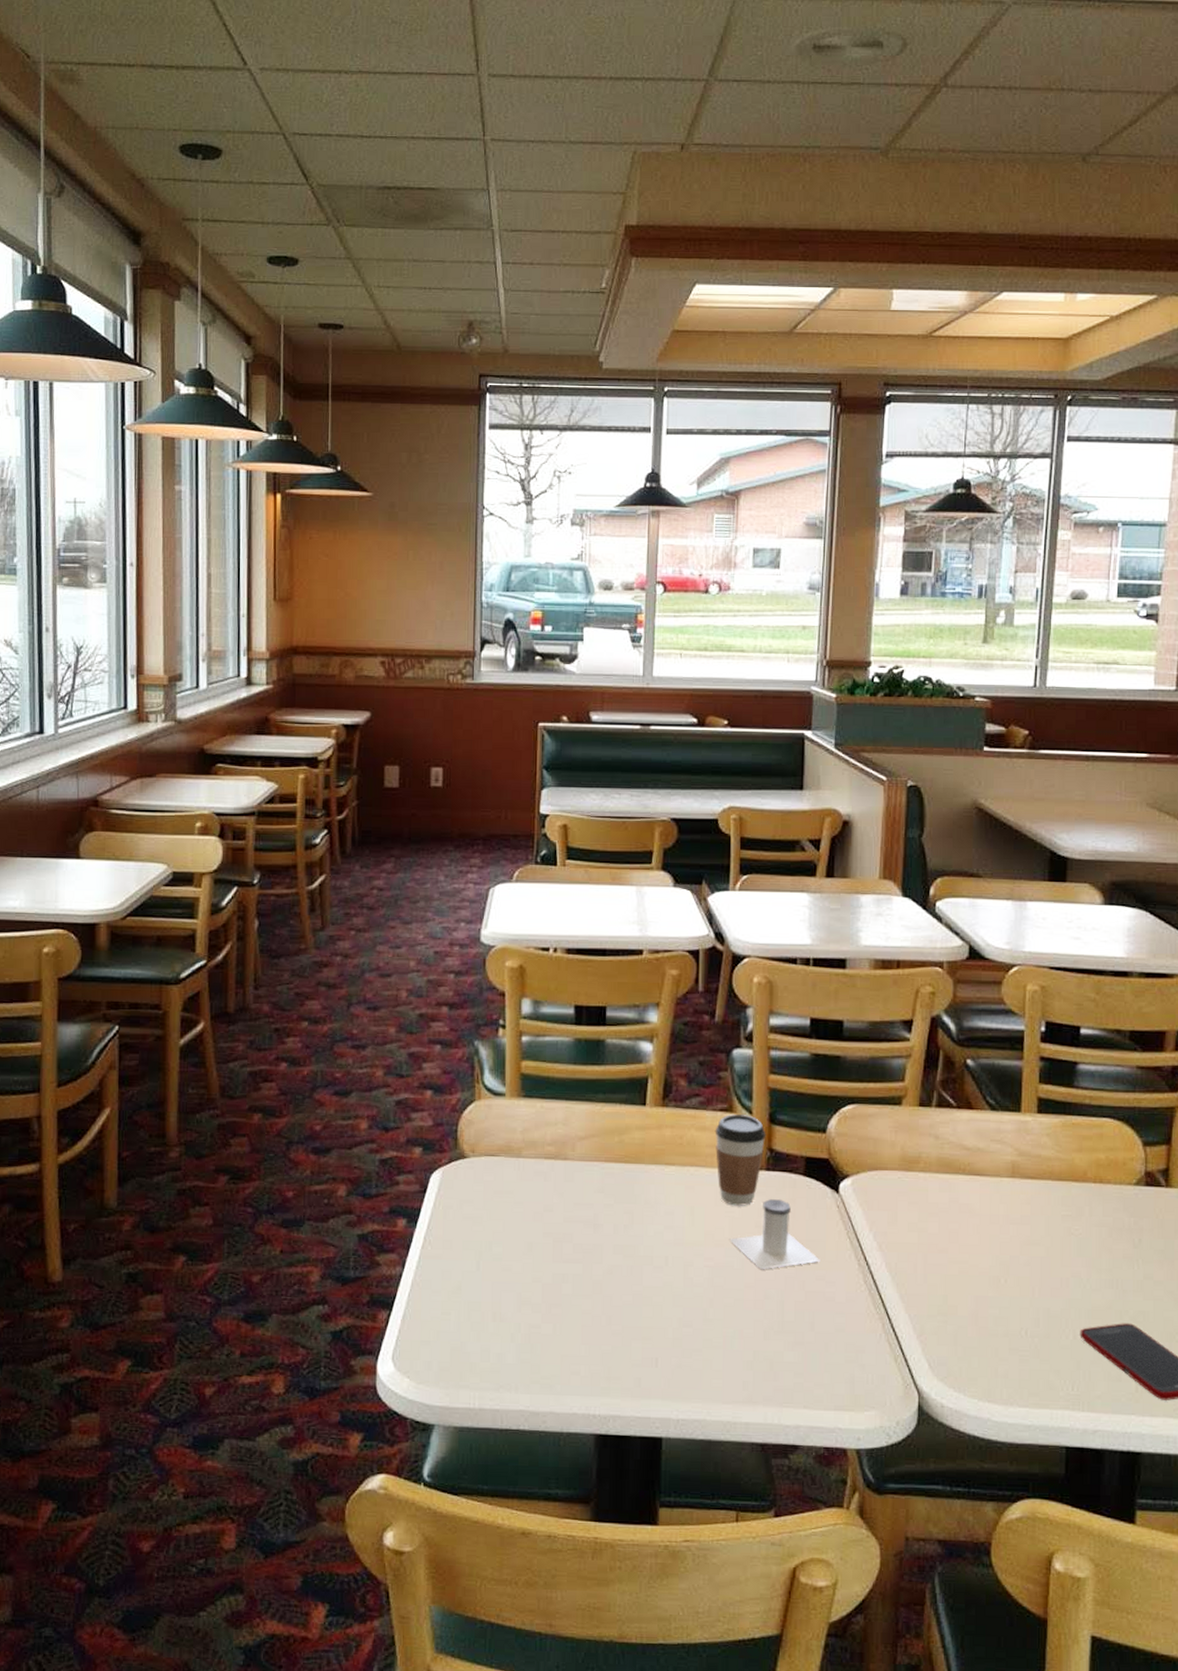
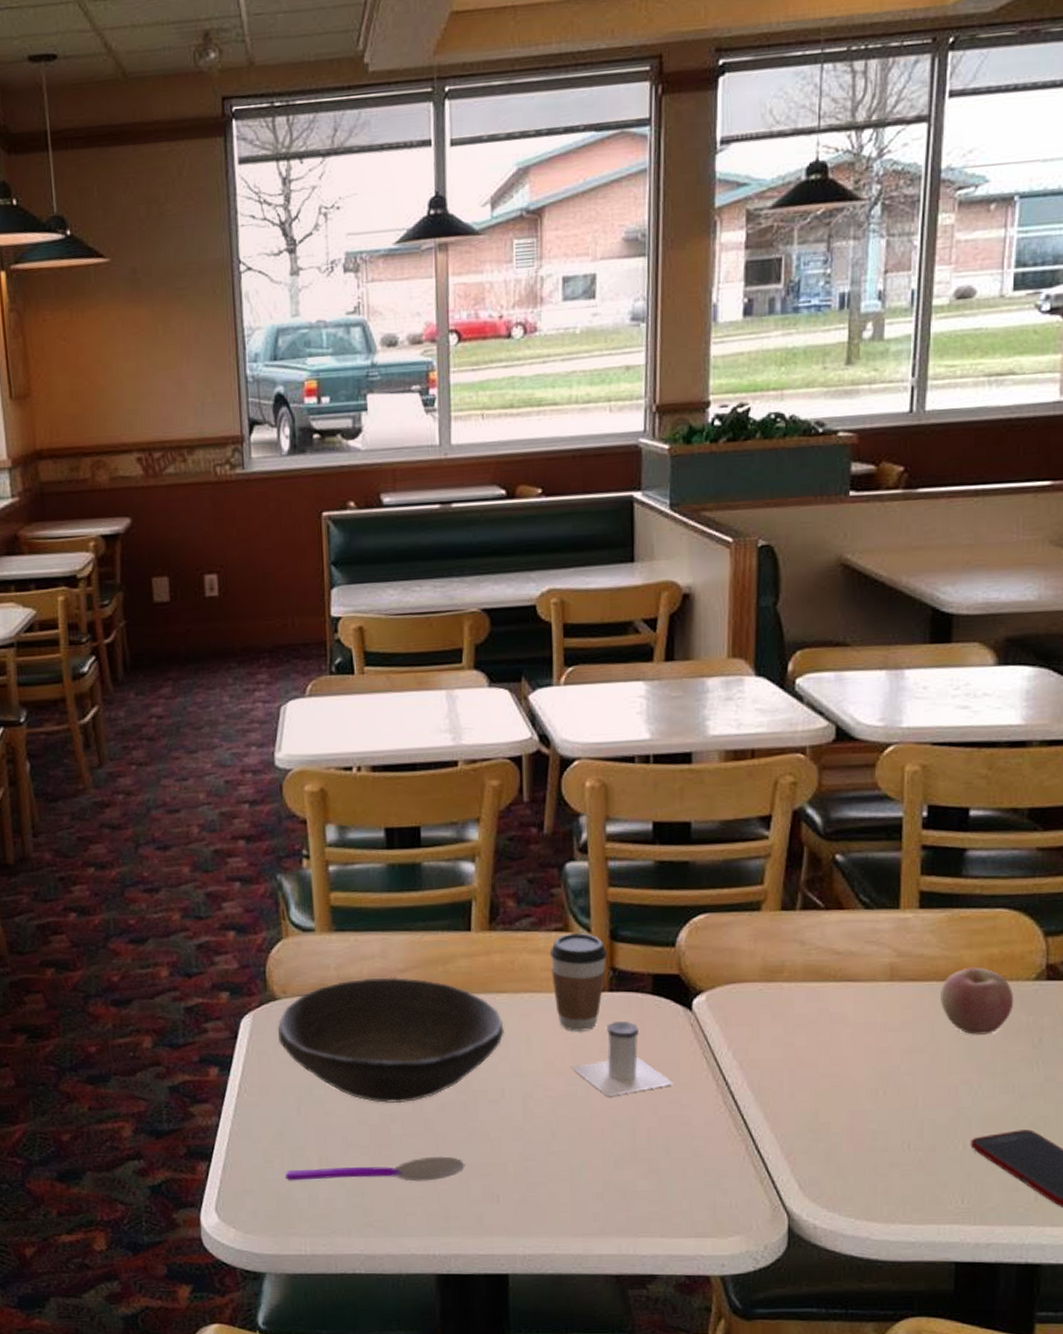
spoon: none [461,1318,628,1342] -> present [285,1156,465,1182]
bowl: none [463,1143,671,1265] -> present [277,976,504,1104]
apple: none [1054,1169,1118,1232] -> present [939,967,1014,1035]

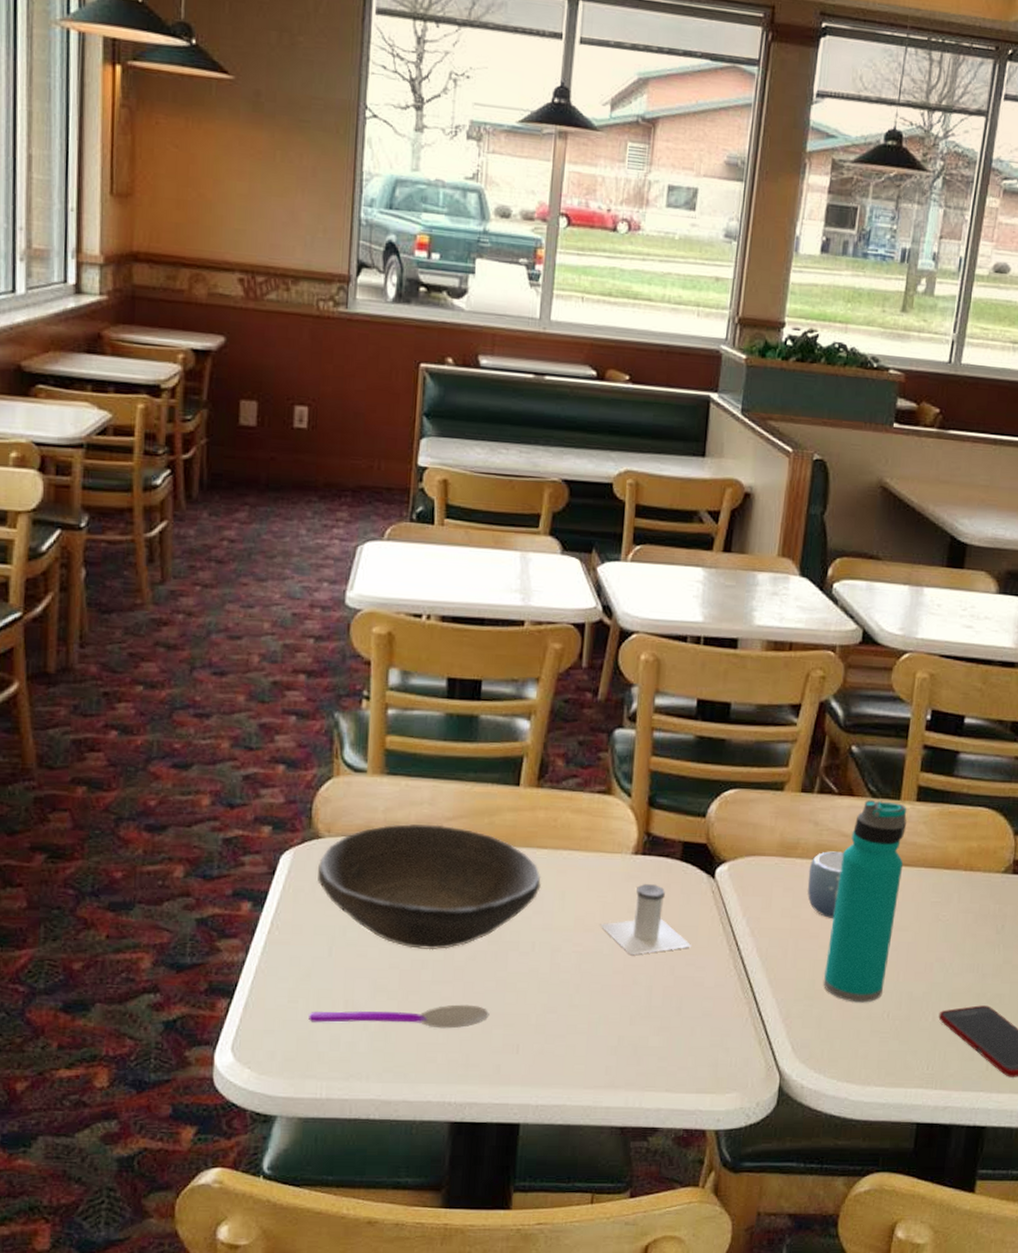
coffee cup: present [549,932,608,1031] -> none [590,796,645,891]
mug: none [798,971,838,1045] -> present [807,851,844,919]
water bottle: none [827,911,911,1134] -> present [823,799,907,1003]
apple: present [939,967,1014,1035] -> none [926,857,986,919]

